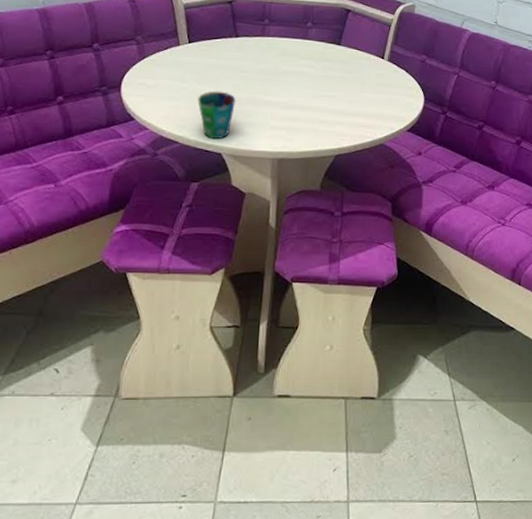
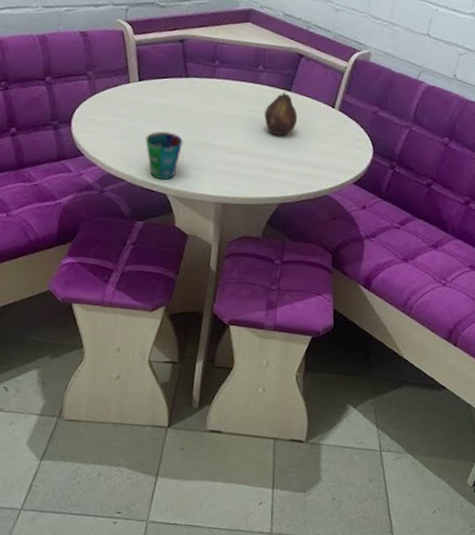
fruit: none [316,46,349,89] -> present [264,92,298,136]

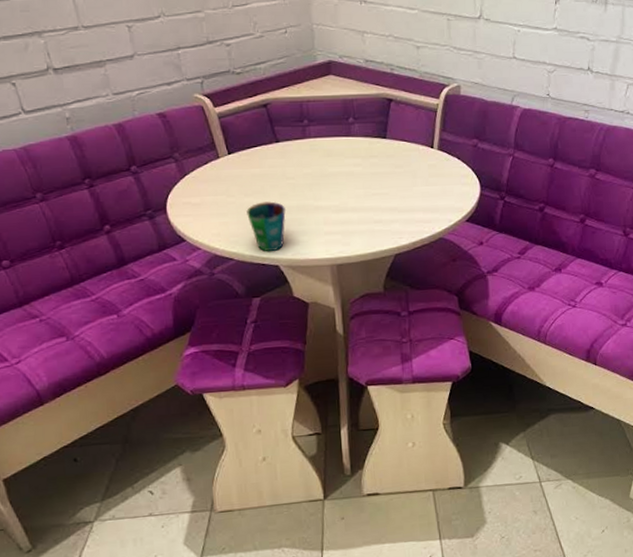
fruit: present [264,92,298,136] -> none [363,140,399,186]

